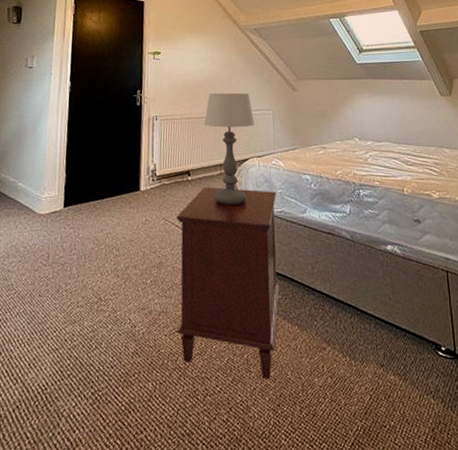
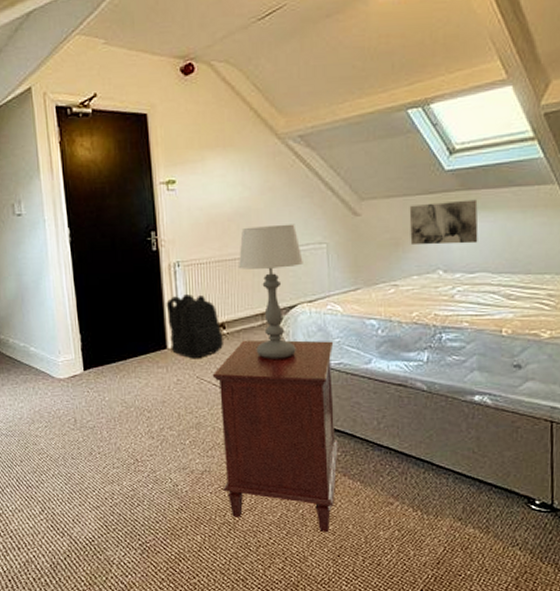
backpack: none [143,143,188,202] -> present [166,293,223,359]
wall art: none [333,86,382,119] -> present [409,199,478,245]

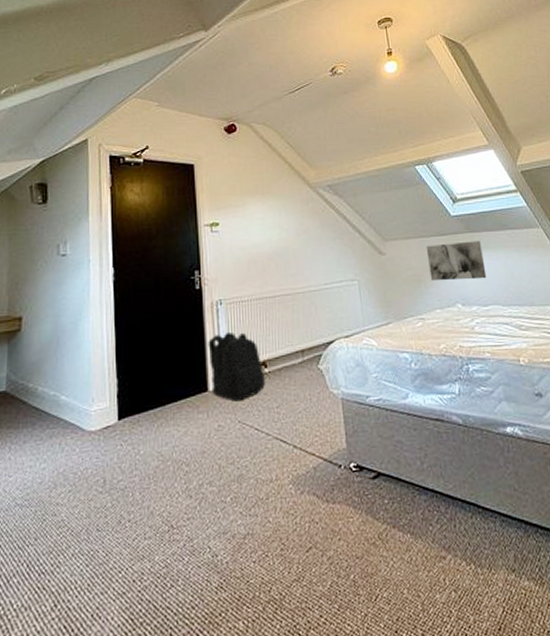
nightstand: present [212,339,338,533] -> none [254,376,387,602]
table lamp: present [238,224,303,359] -> none [277,262,338,399]

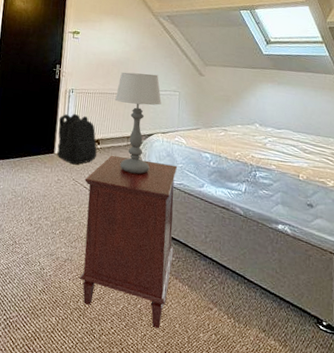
nightstand: none [254,376,387,602] -> present [79,155,178,329]
table lamp: none [277,262,338,399] -> present [114,72,162,175]
wall art: present [426,240,487,281] -> none [237,74,285,108]

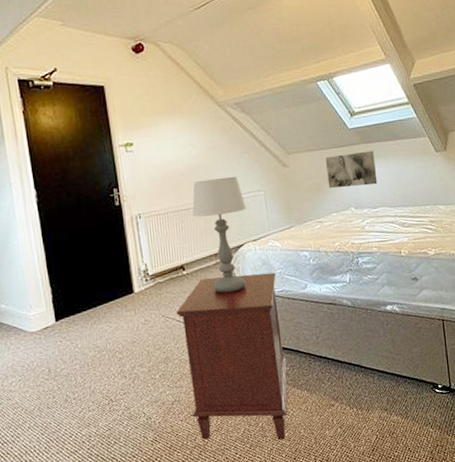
backpack: present [57,113,97,165] -> none [130,241,184,300]
wall art: none [237,74,285,108] -> present [325,150,378,189]

